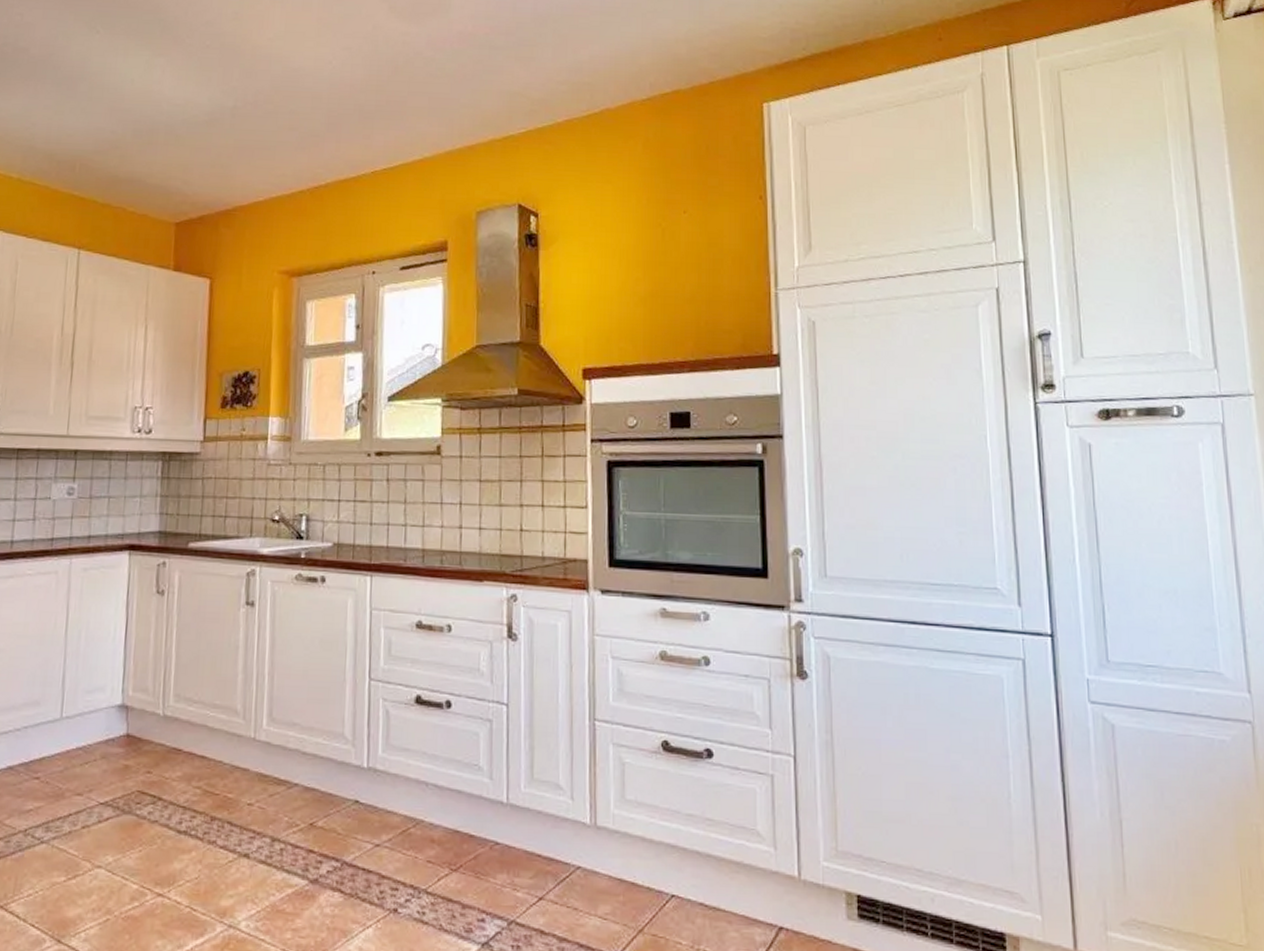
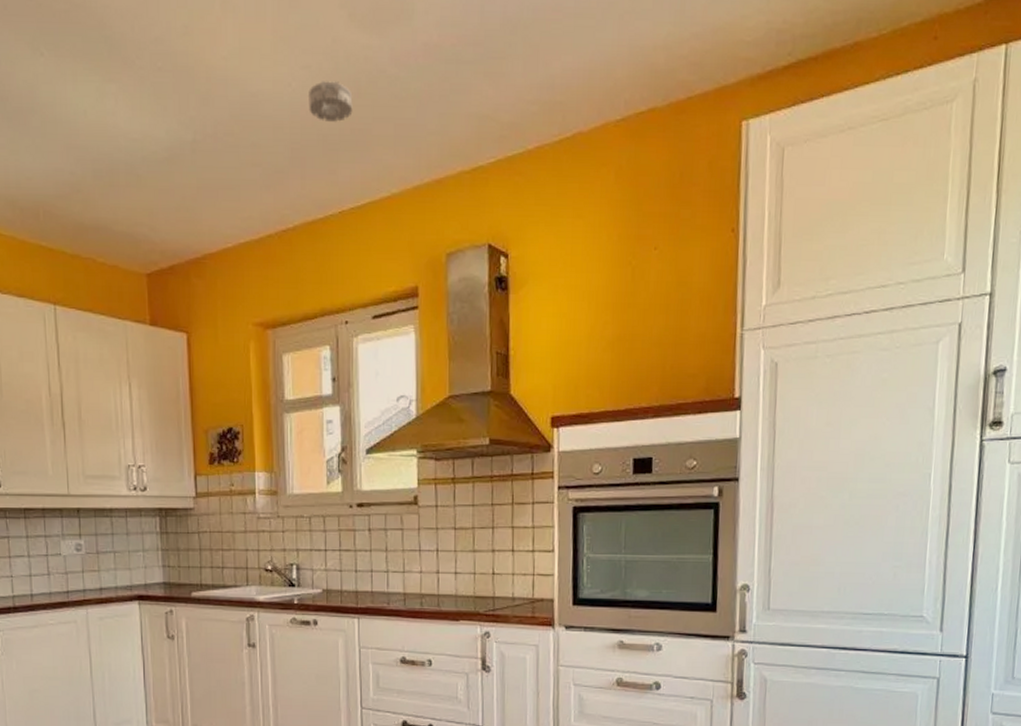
smoke detector: none [347,60,390,95] -> present [309,81,353,122]

